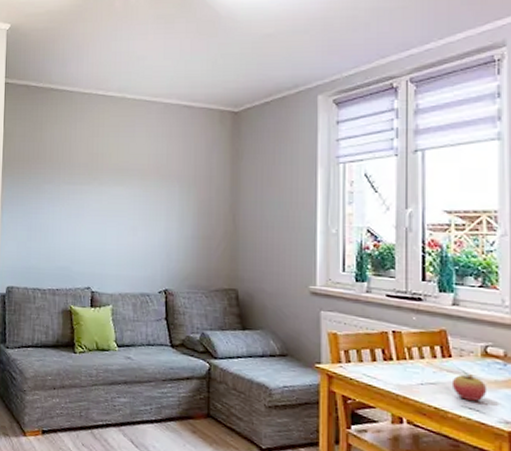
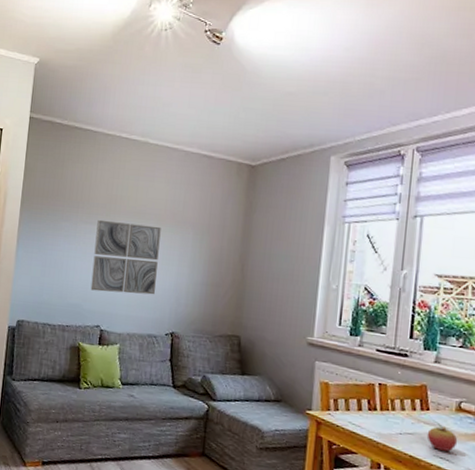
wall art: none [78,179,146,253] -> present [90,219,161,295]

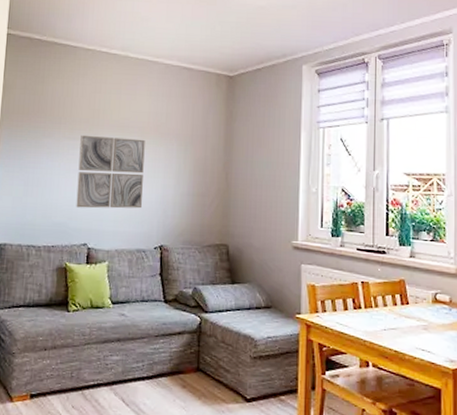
fruit: present [427,421,458,452] -> none [408,315,437,344]

